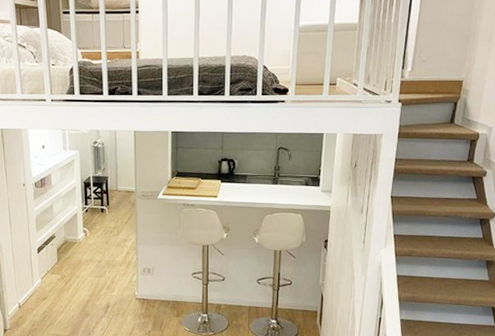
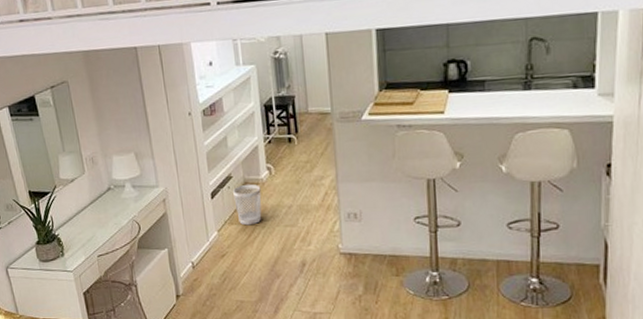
wastebasket: none [55,242,78,275] -> present [233,184,262,226]

